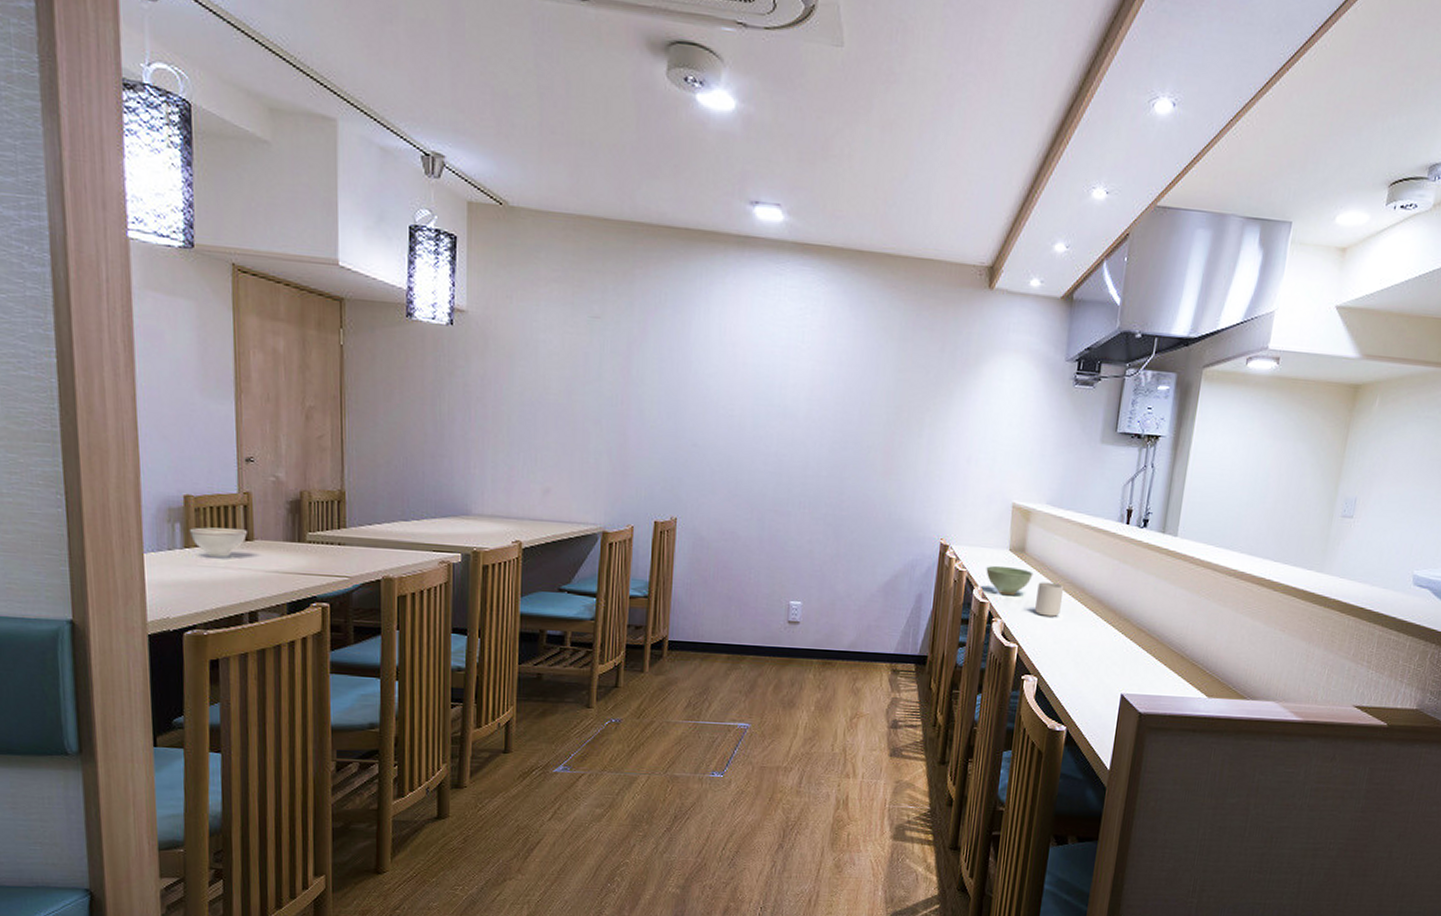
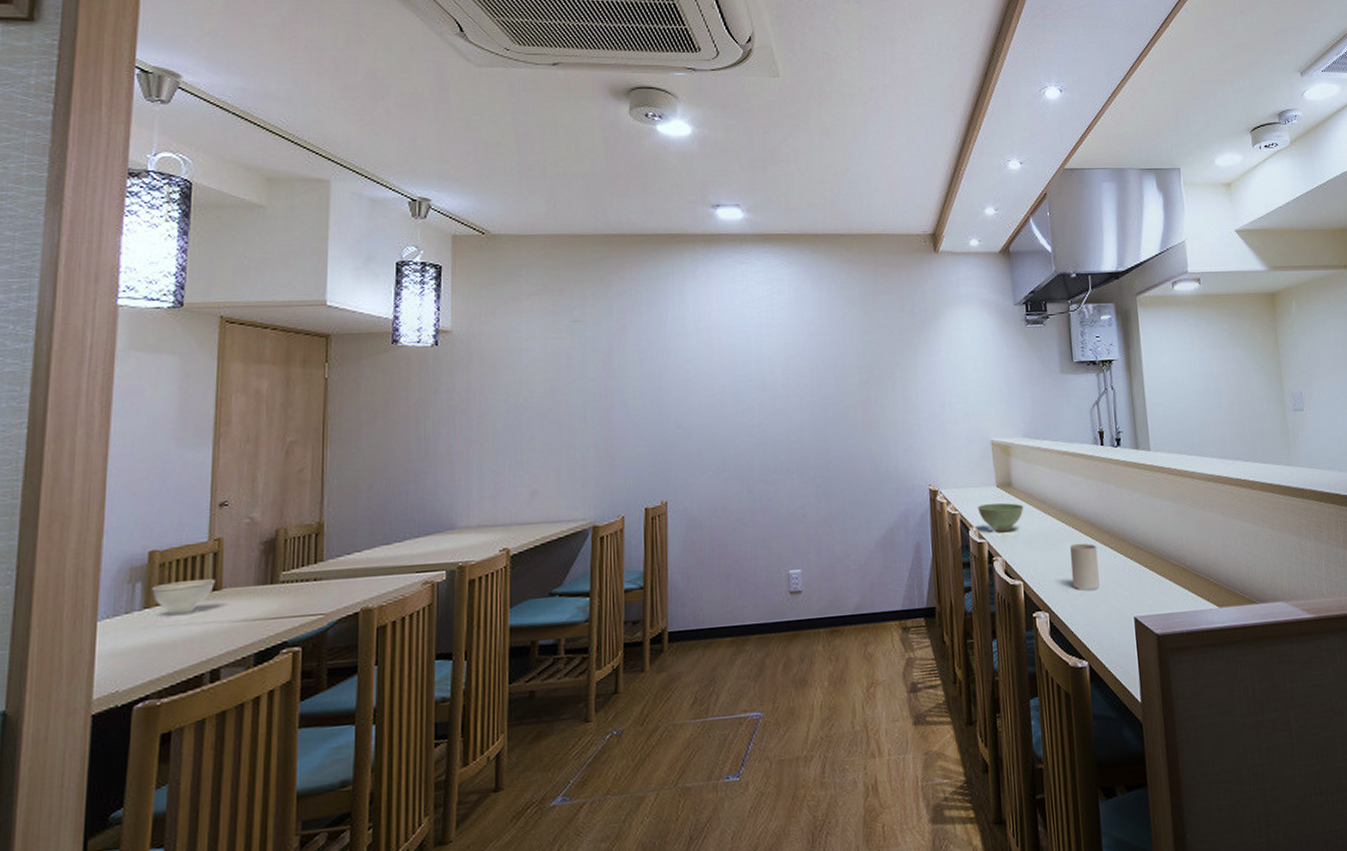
cup: present [1035,582,1063,617] -> none [1030,512,1057,548]
cup: none [1066,617,1100,663] -> present [1070,543,1100,590]

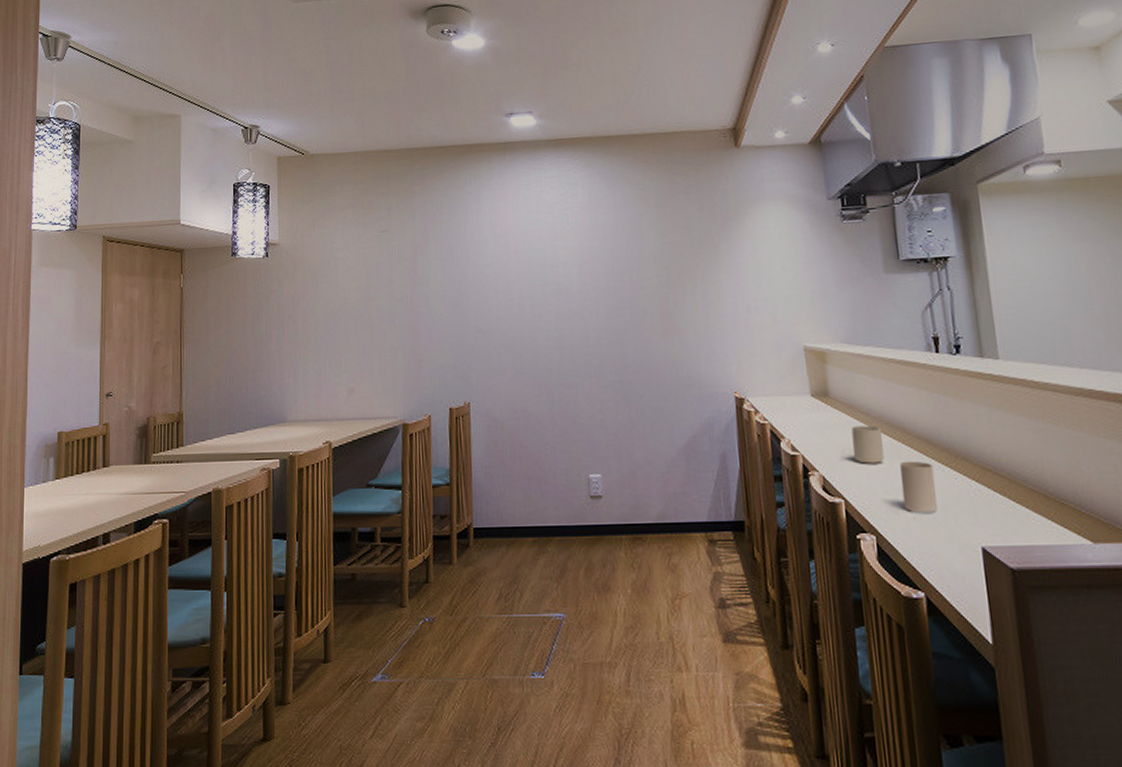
bowl: present [150,579,217,614] -> none [60,457,106,485]
bowl: present [977,503,1024,533] -> none [789,413,844,445]
cup: none [1030,512,1057,548] -> present [851,425,884,464]

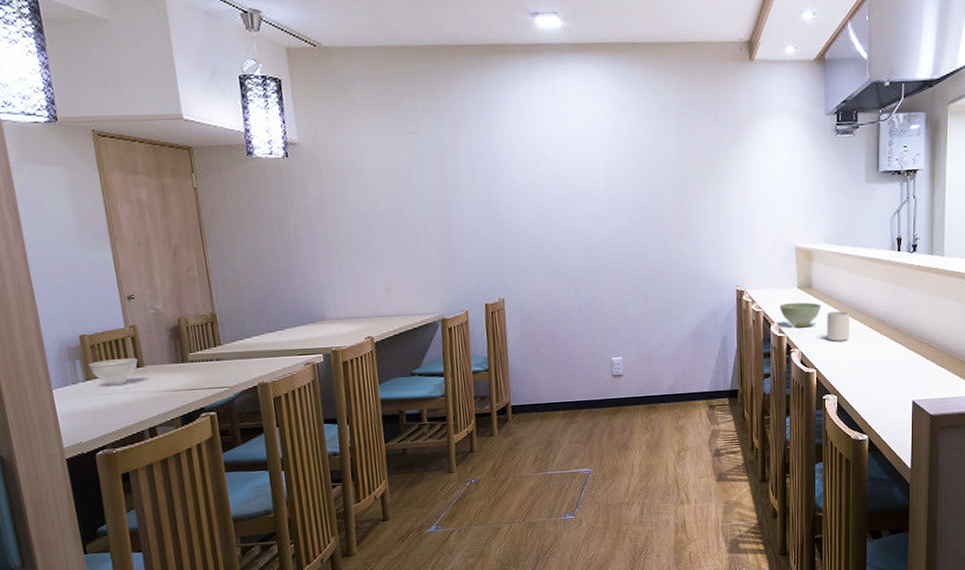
bowl: none [60,457,106,485] -> present [88,358,139,385]
bowl: none [789,413,844,445] -> present [779,302,822,328]
cup: present [900,460,937,513] -> none [860,338,885,378]

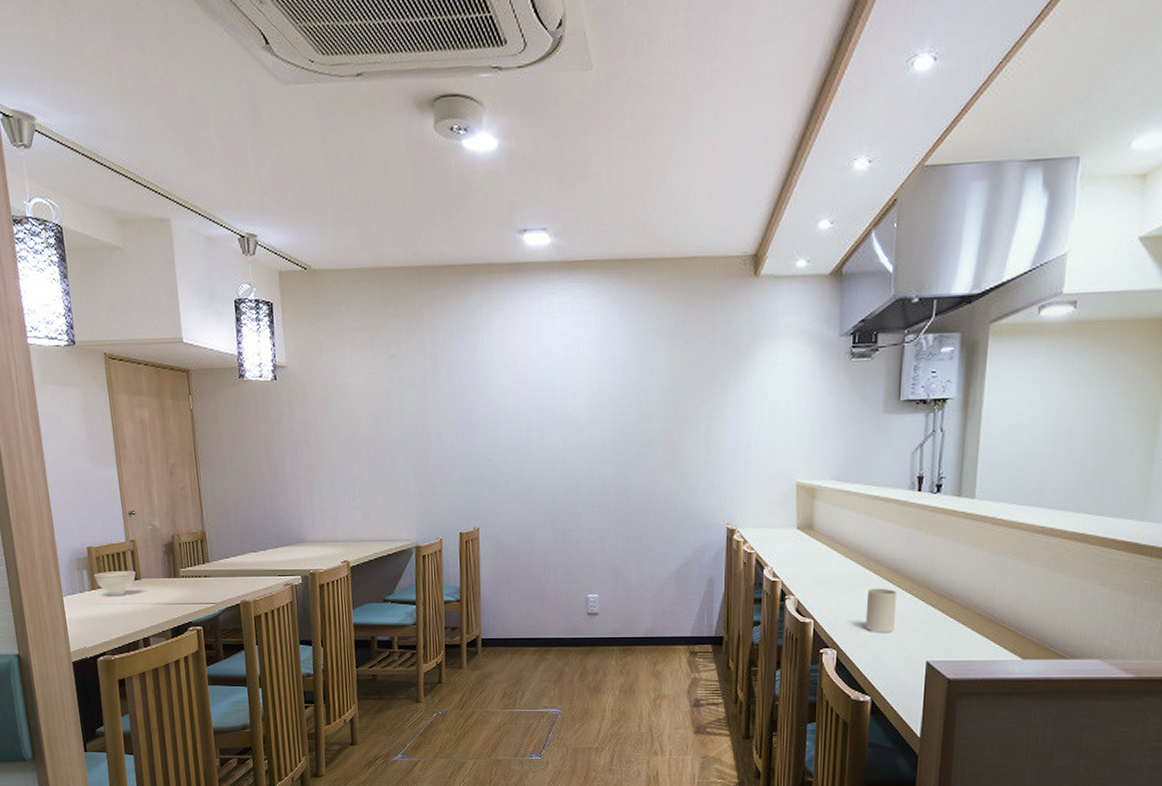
bowl: present [779,302,822,328] -> none [775,544,824,573]
cup: present [827,311,849,342] -> none [828,556,856,590]
cup: none [860,338,885,378] -> present [865,588,898,632]

